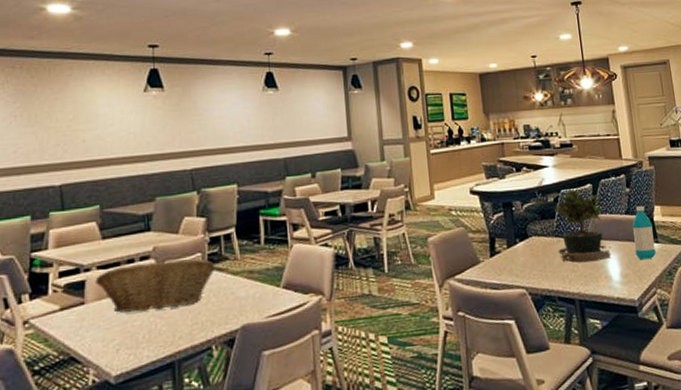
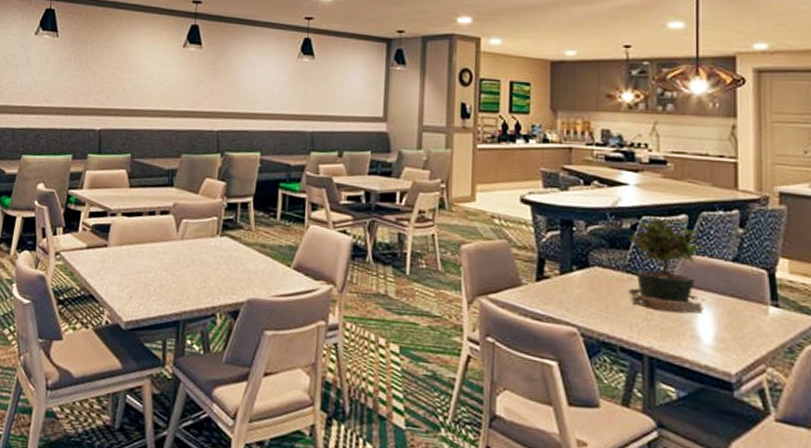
fruit basket: present [95,258,215,313] -> none [119,216,229,267]
water bottle: present [632,205,656,260] -> none [740,253,774,327]

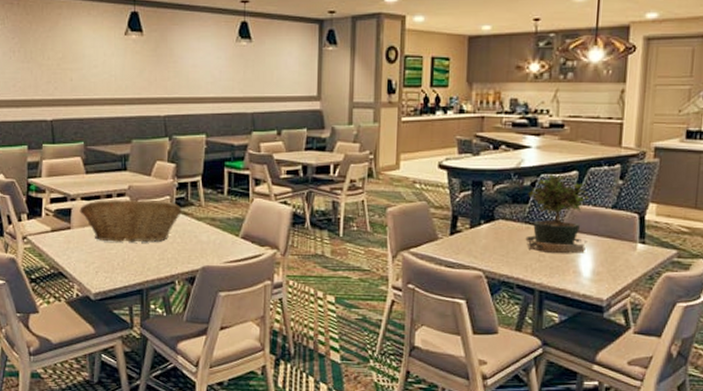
fruit basket: none [119,216,229,267] -> present [79,200,182,242]

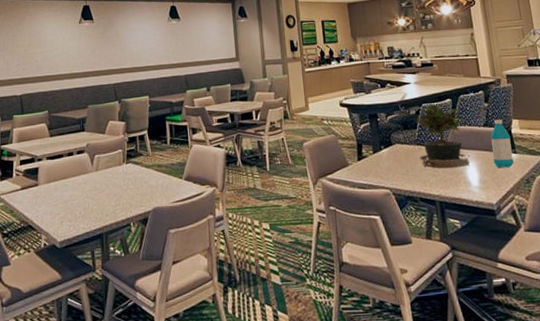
fruit basket: present [79,200,182,242] -> none [45,154,133,194]
water bottle: none [614,201,643,260] -> present [490,119,514,168]

